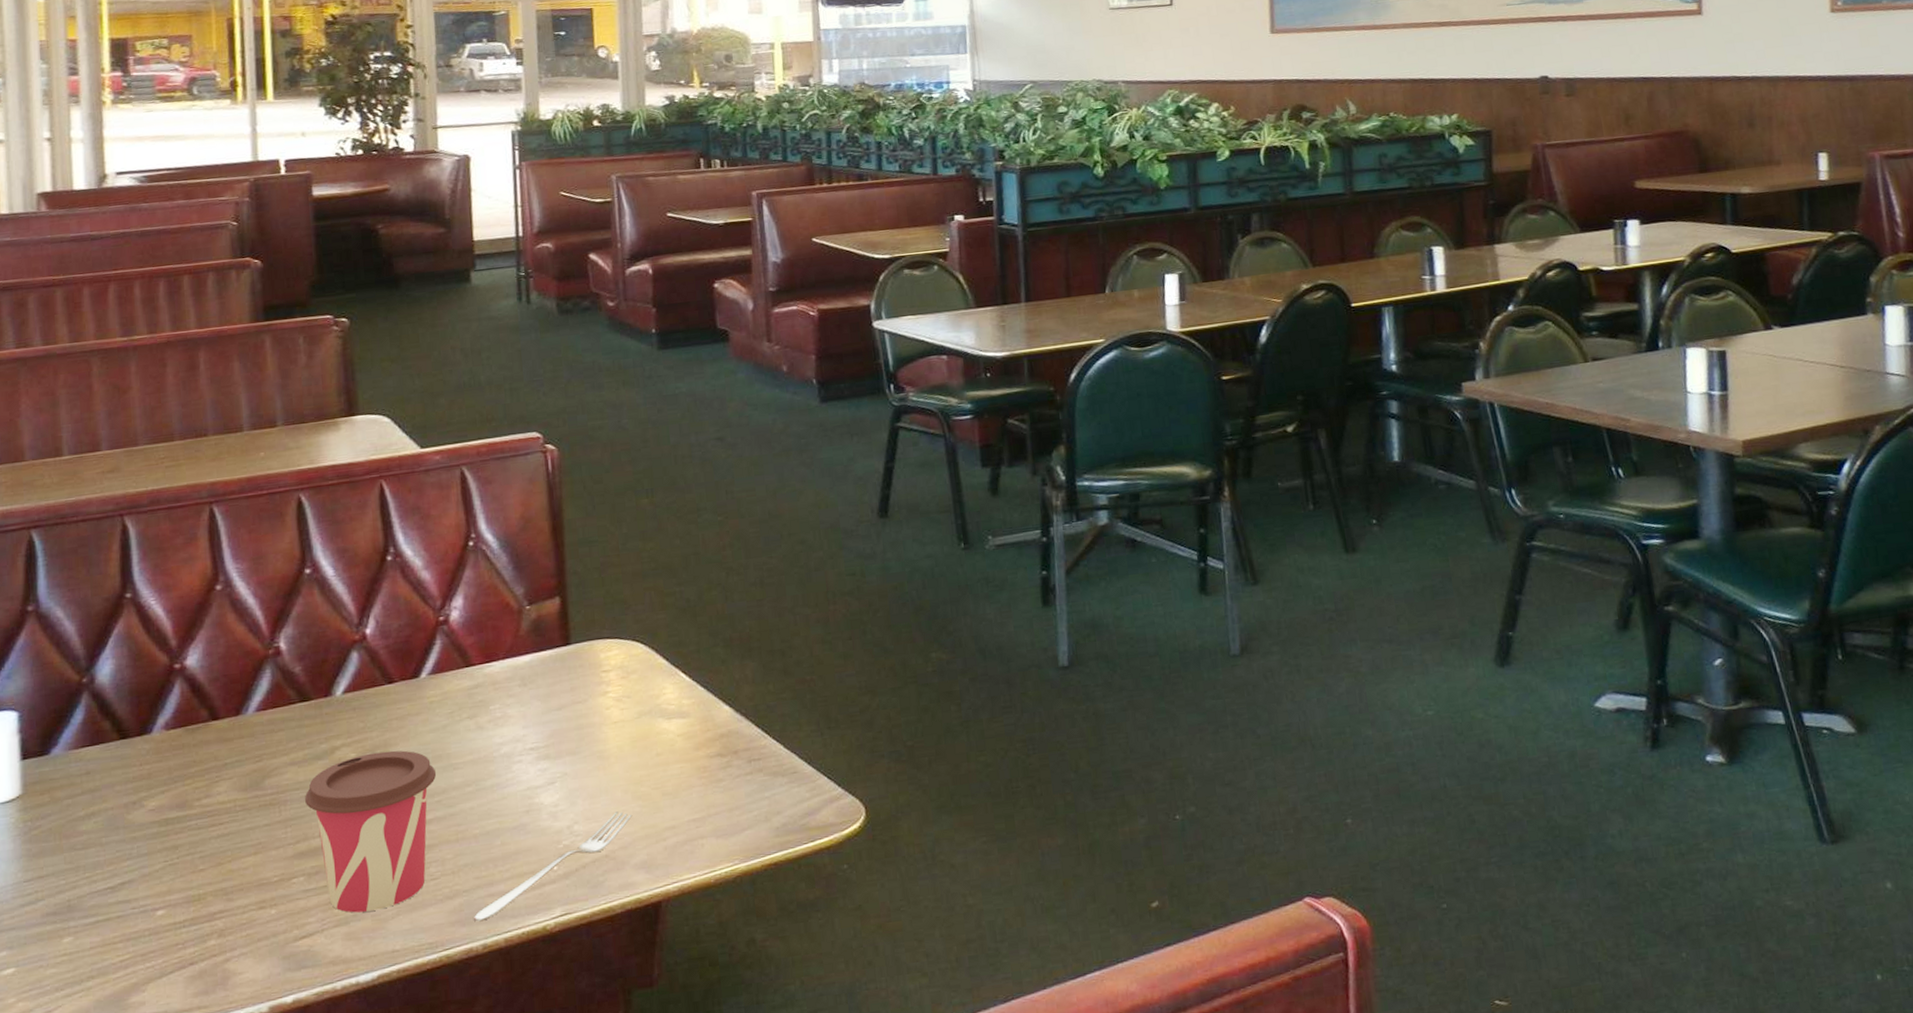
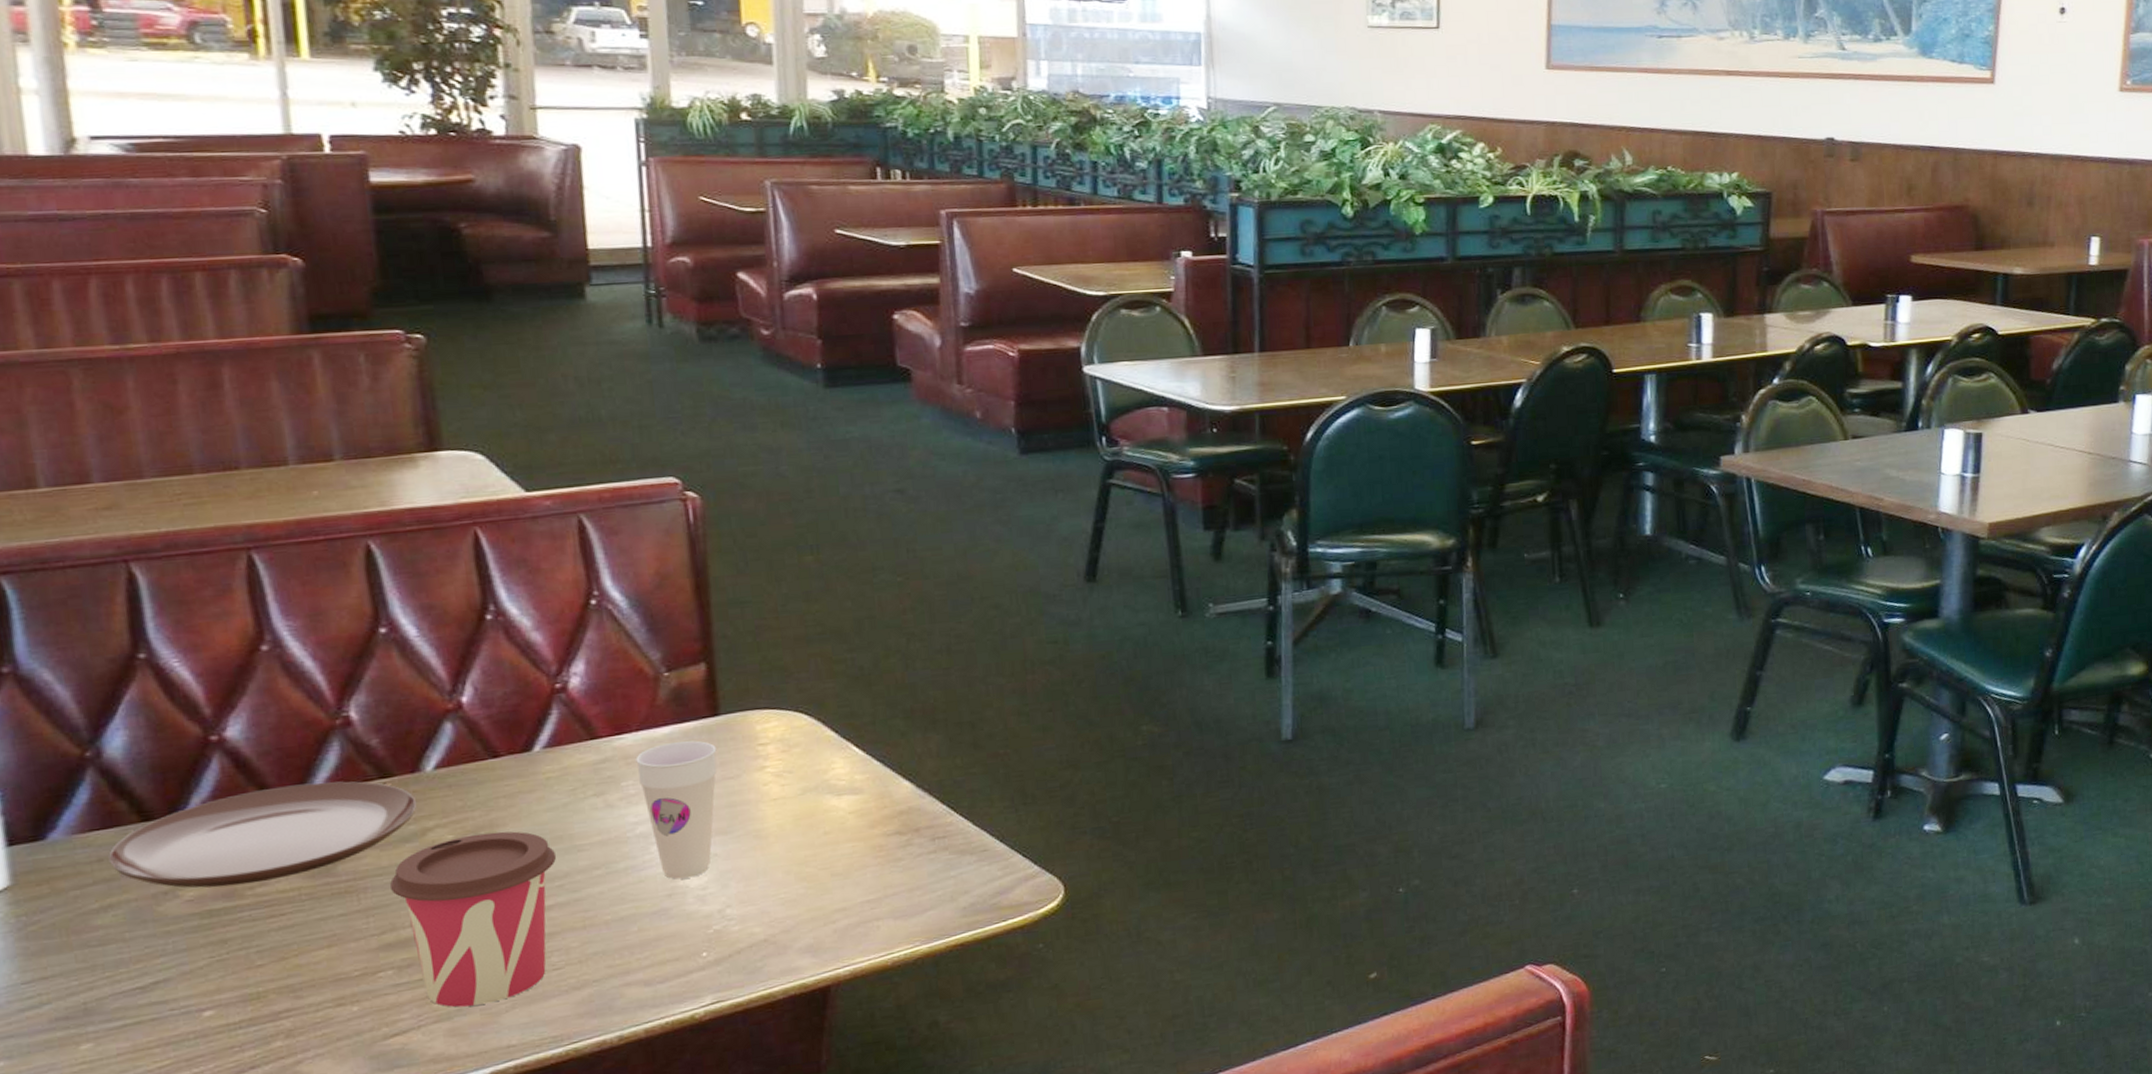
plate: none [94,704,329,799] -> present [108,781,418,888]
fork: present [474,811,633,922] -> none [607,894,796,1013]
cup: none [502,668,568,797] -> present [635,740,717,880]

